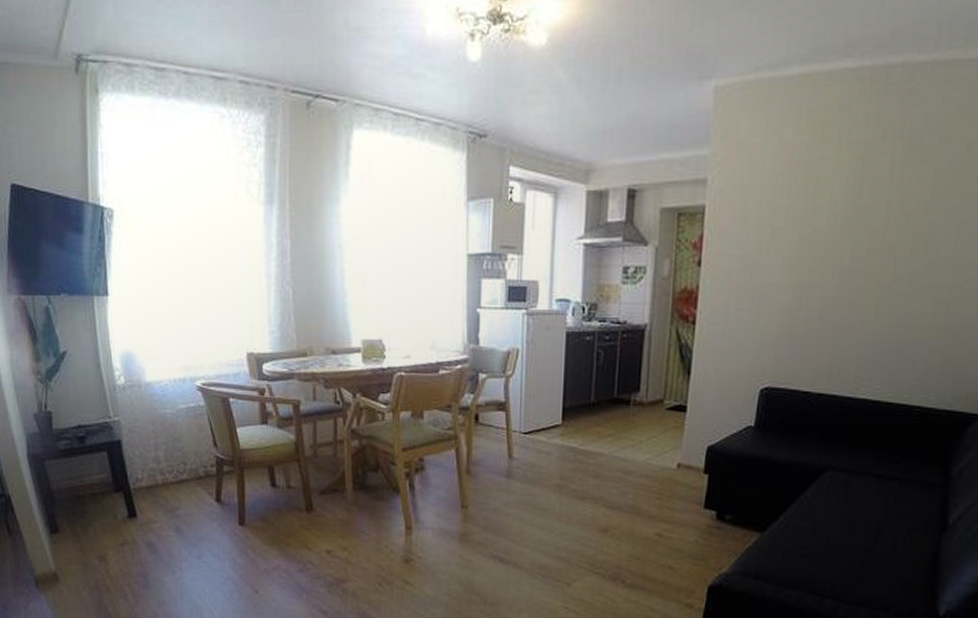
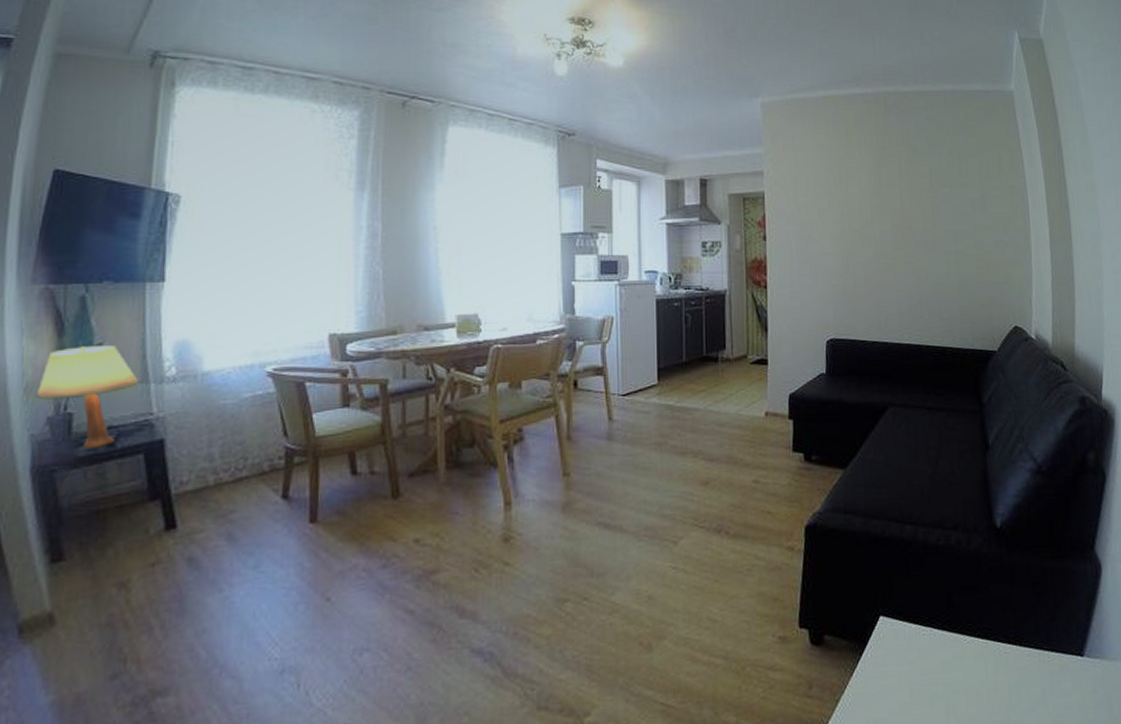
table lamp: none [23,352,97,443] -> present [35,345,139,448]

